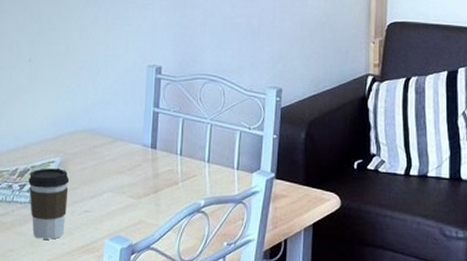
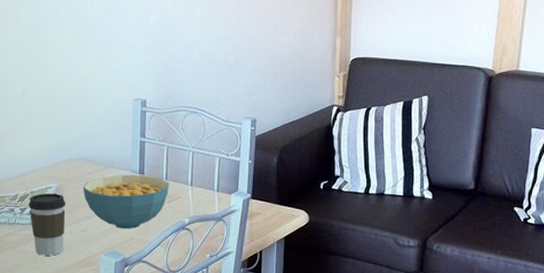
cereal bowl: none [88,149,184,210] -> present [83,175,169,229]

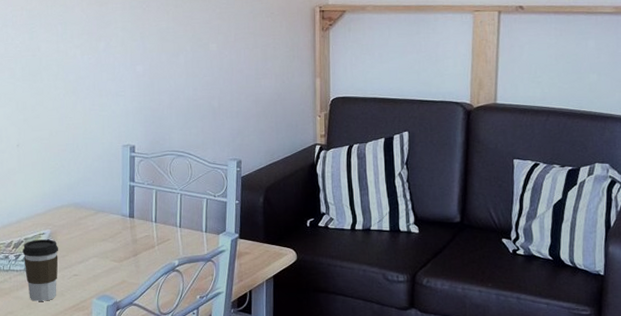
cereal bowl: present [83,175,169,229] -> none [75,219,158,272]

